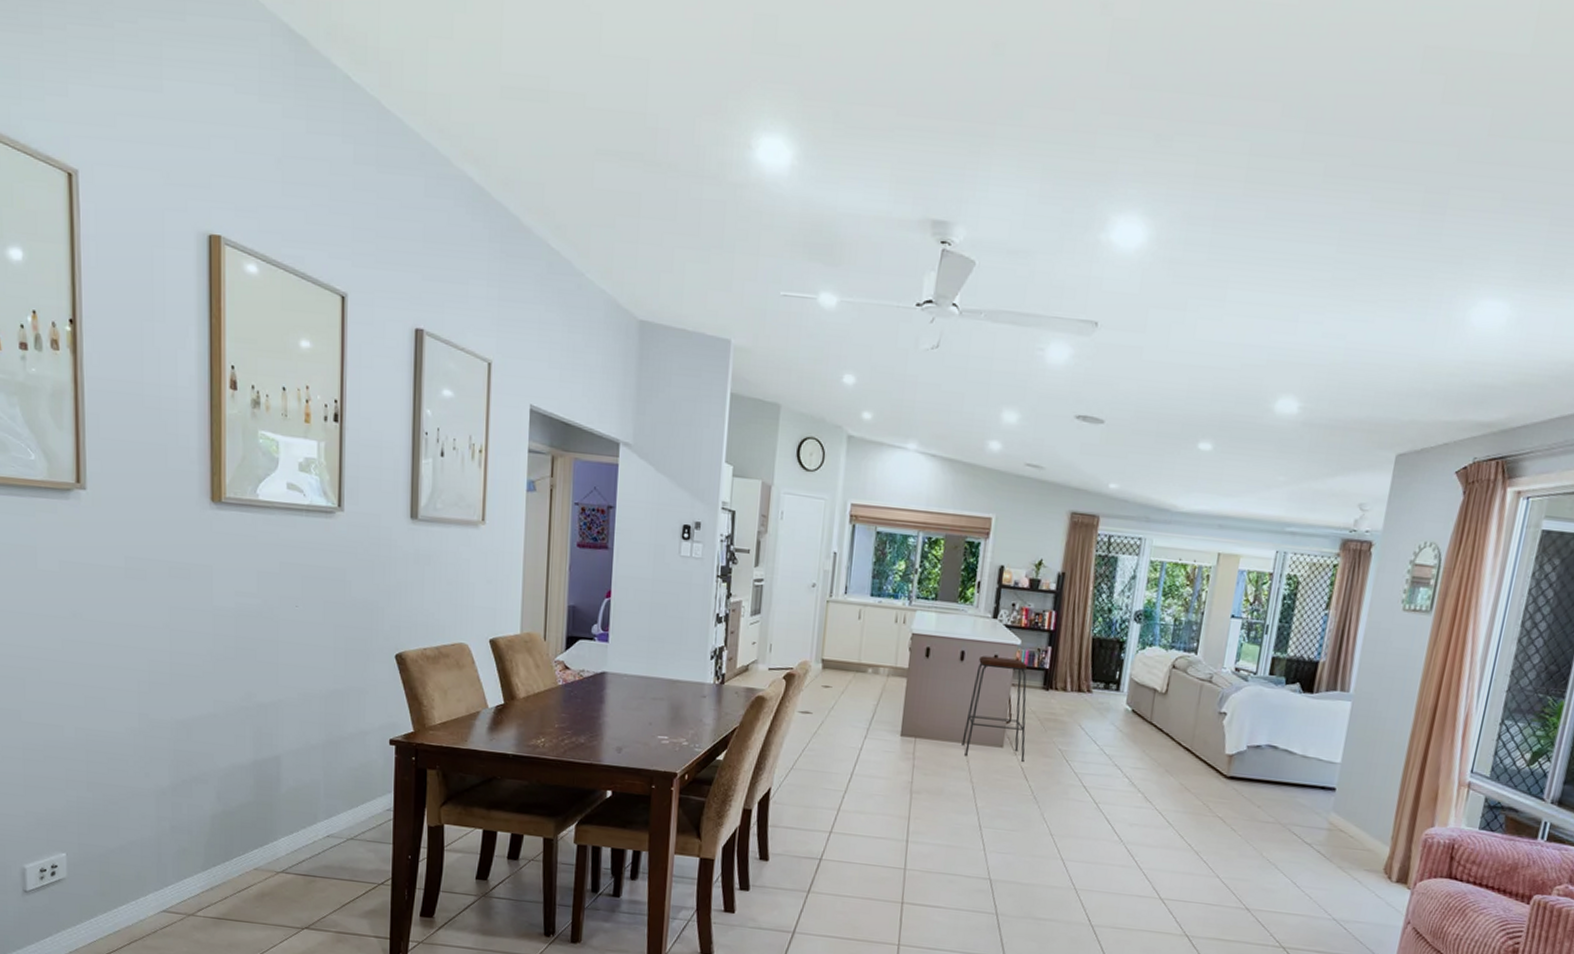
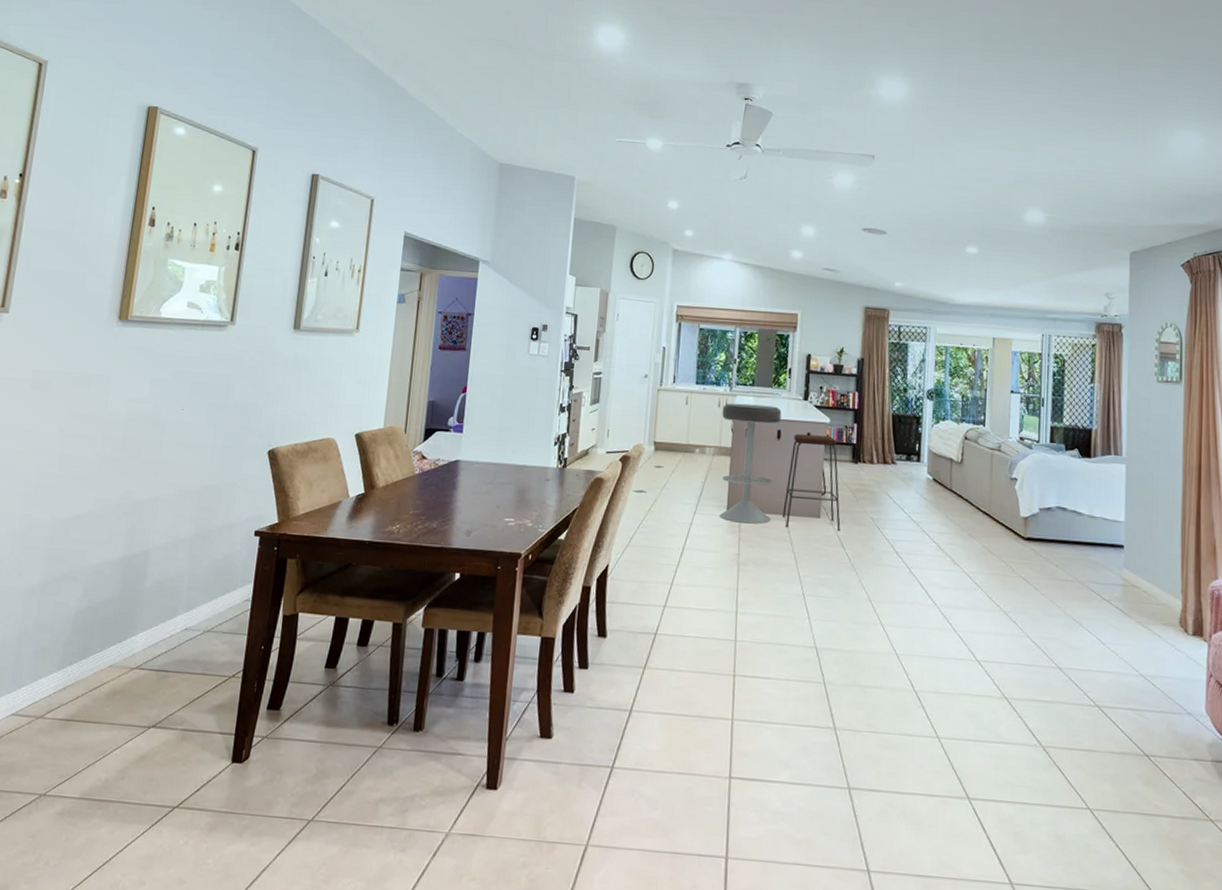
bar stool: none [893,618,967,752] -> present [720,403,782,524]

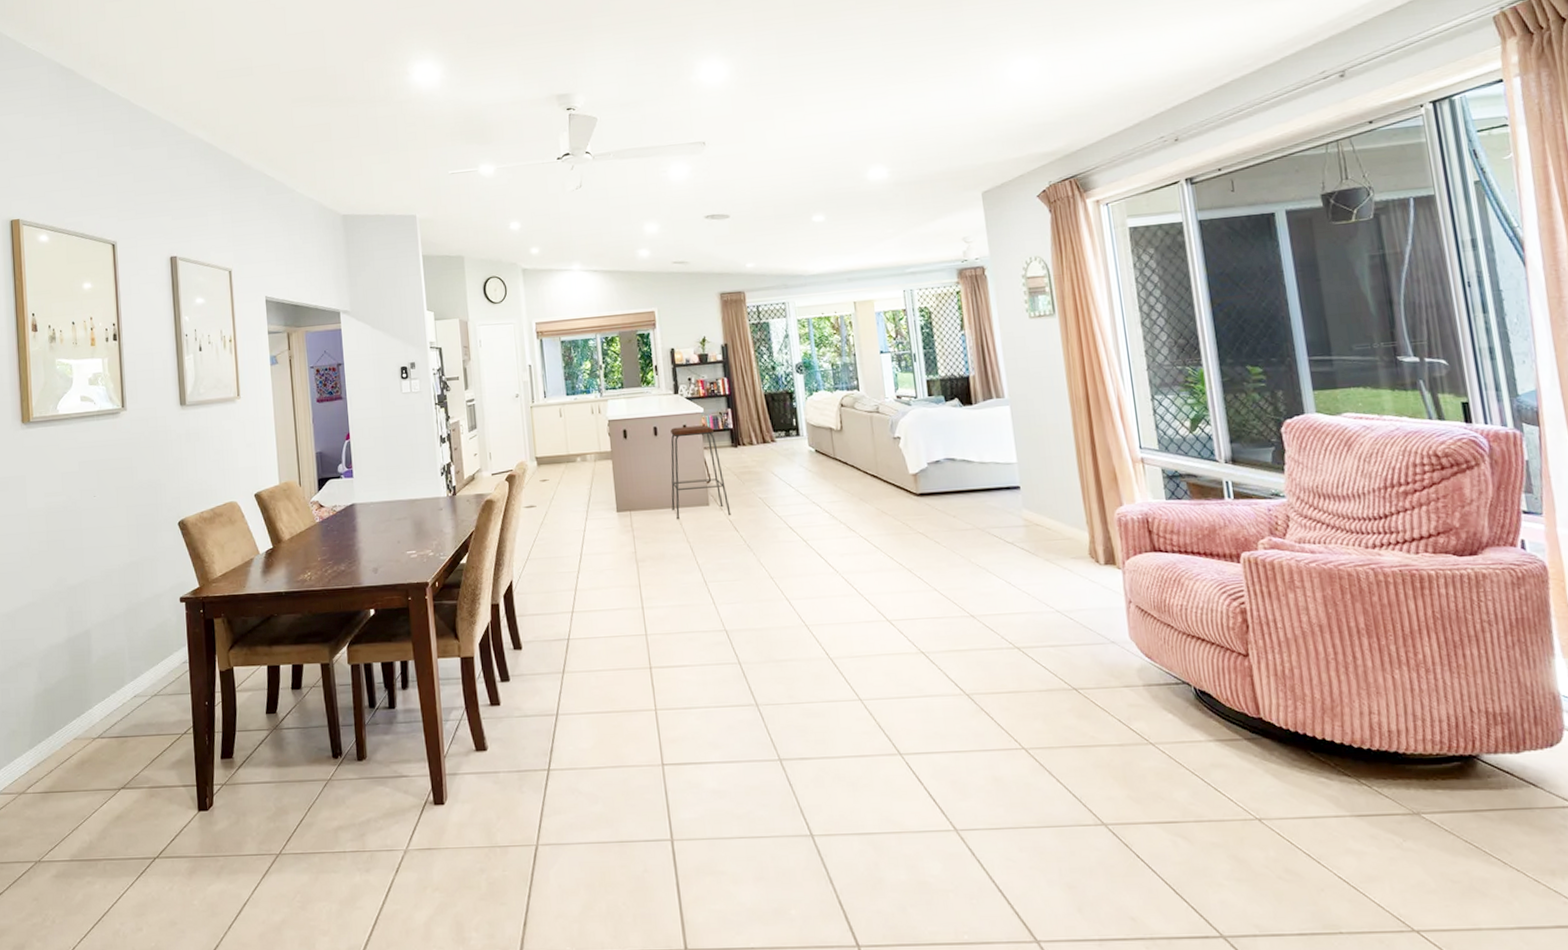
bar stool: present [720,403,782,524] -> none [596,404,661,522]

